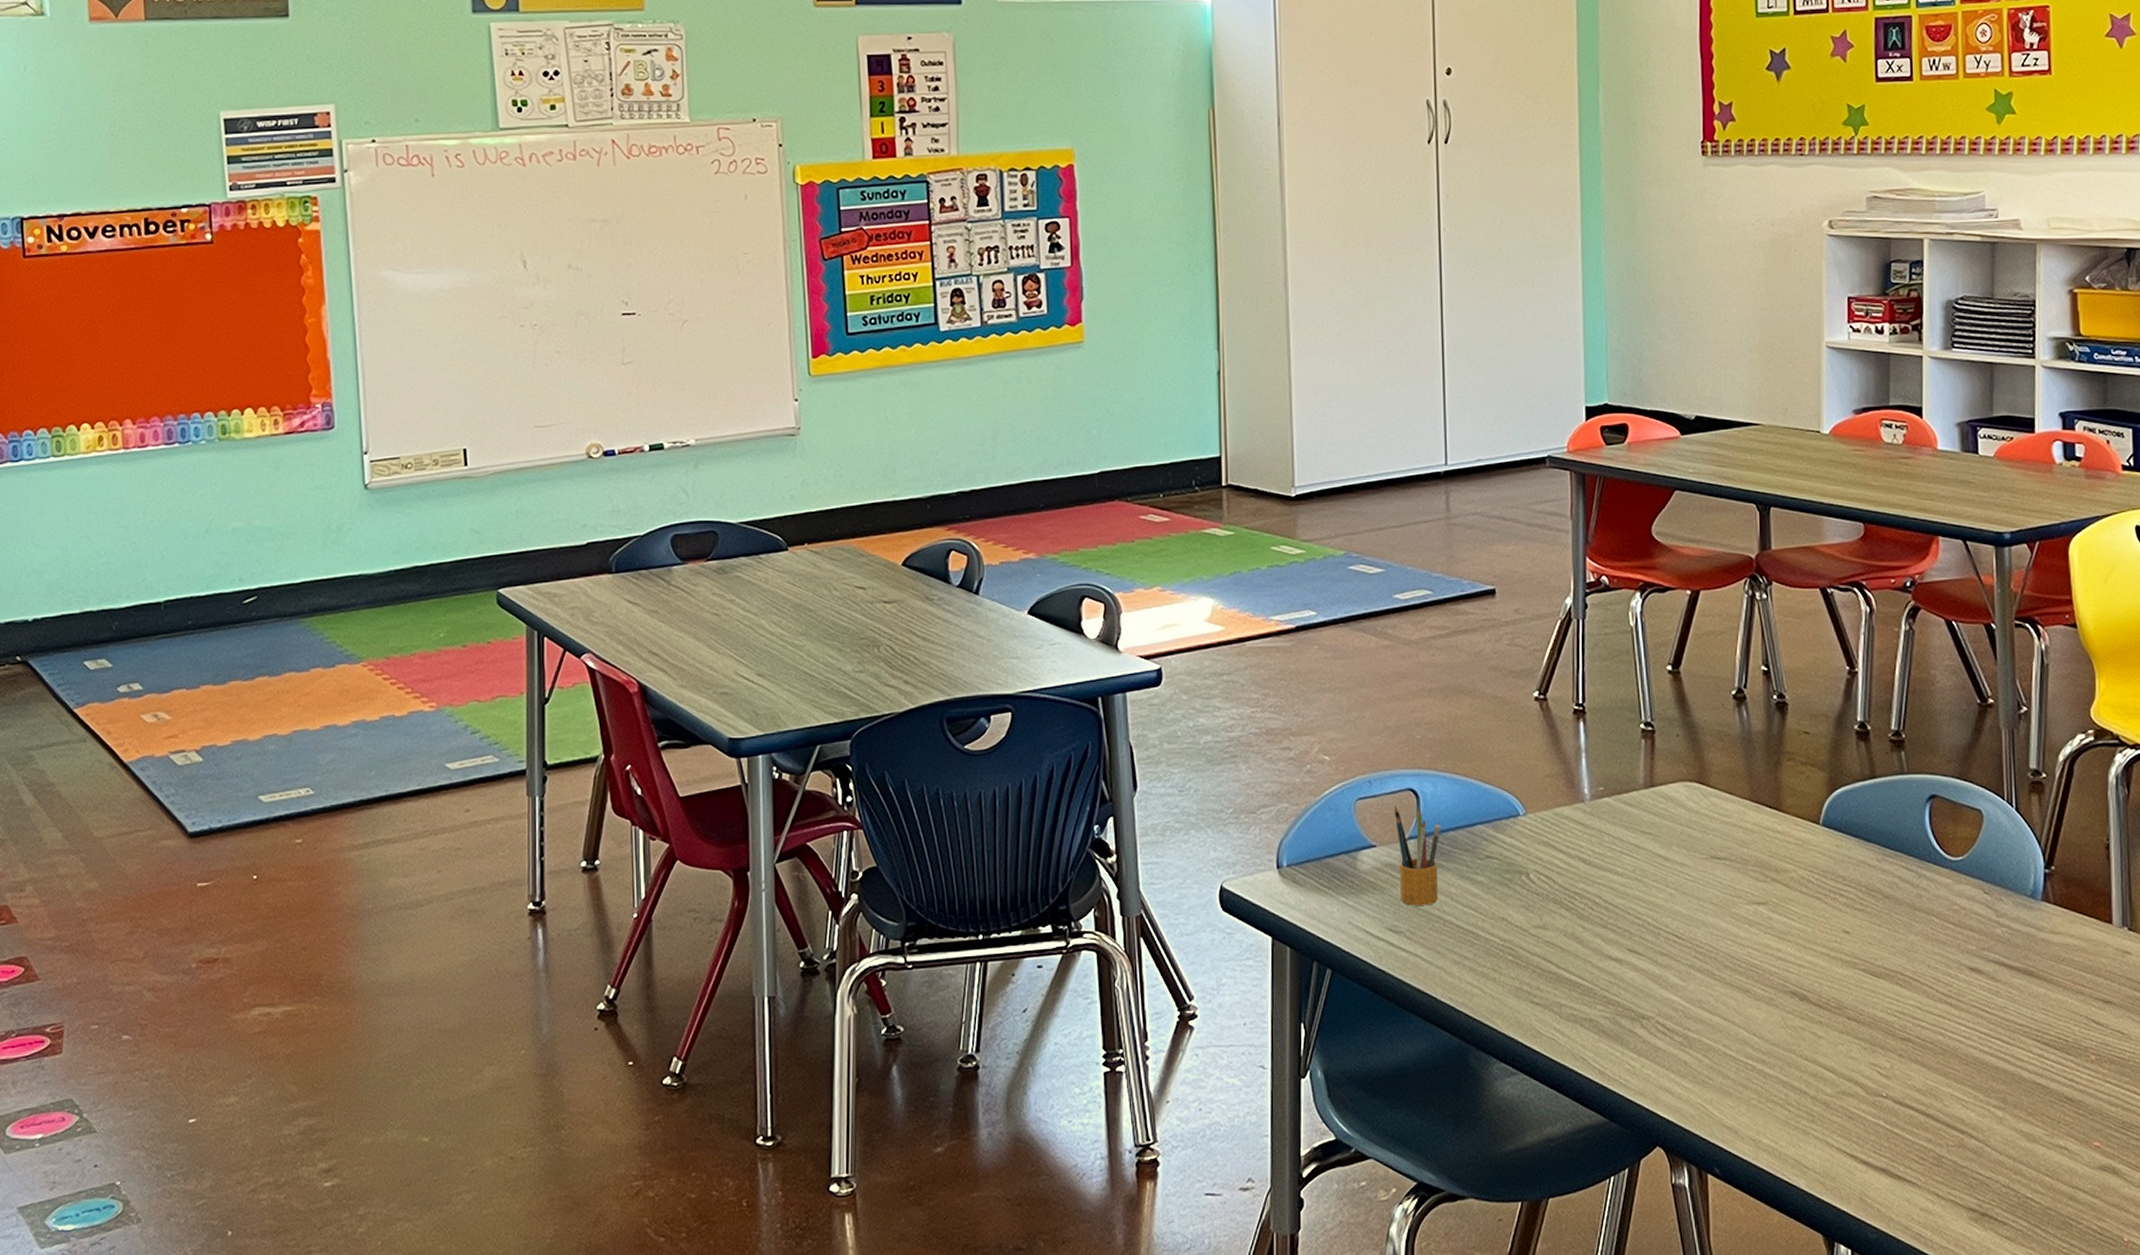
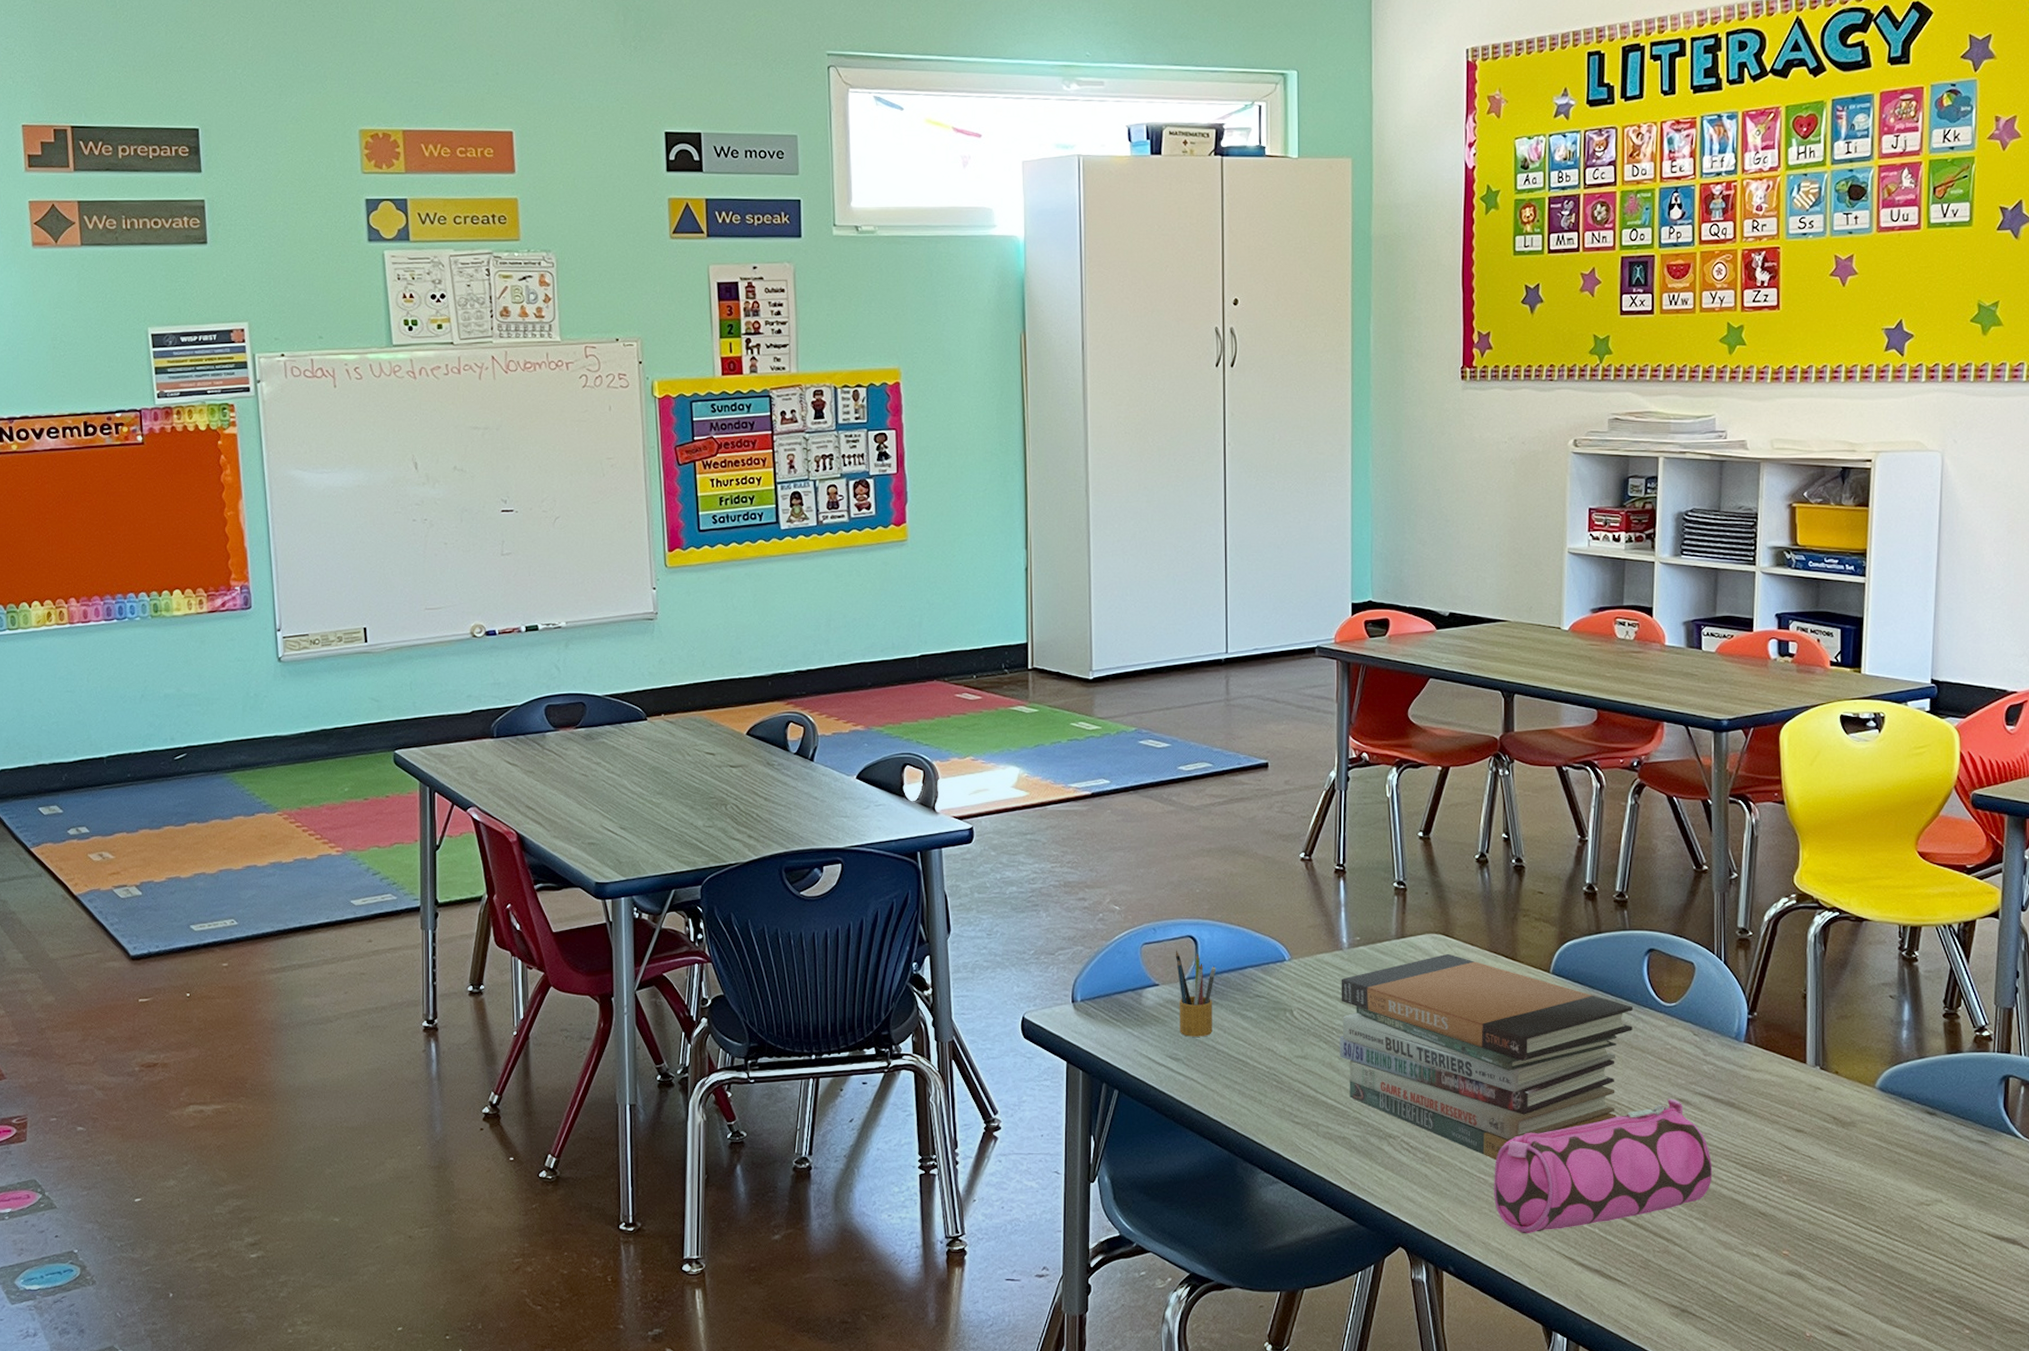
book stack: none [1583,804,1915,1042] -> present [1340,953,1634,1160]
pencil case: none [1763,967,2011,1129] -> present [1494,1098,1713,1234]

